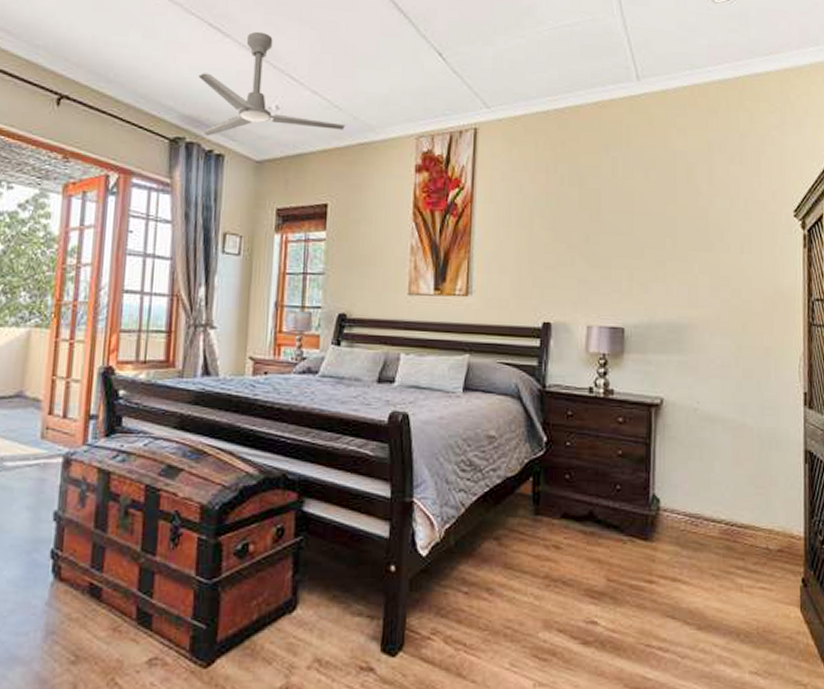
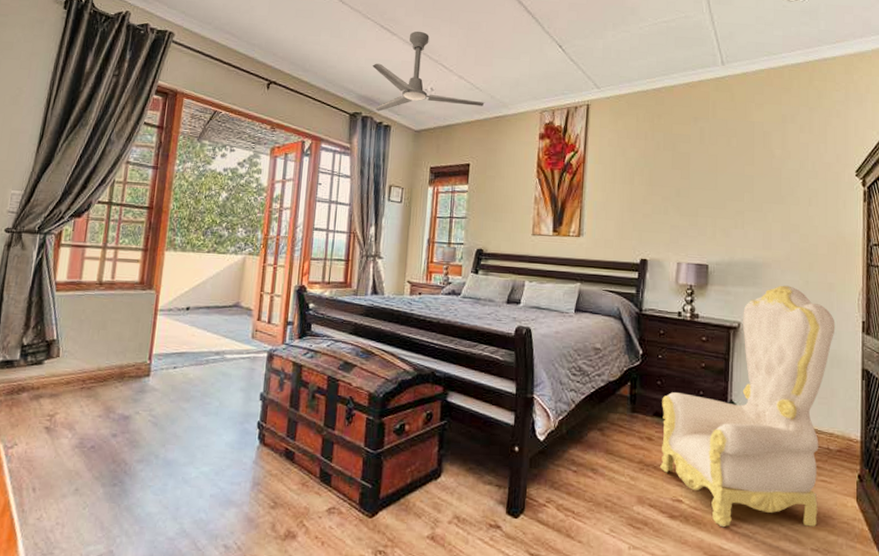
armchair: none [570,351,774,652] -> present [660,285,835,528]

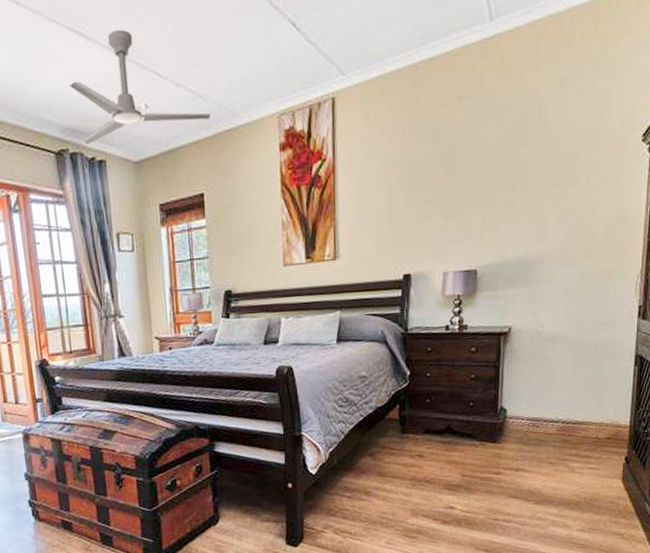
armchair: present [660,285,835,528] -> none [432,279,611,525]

